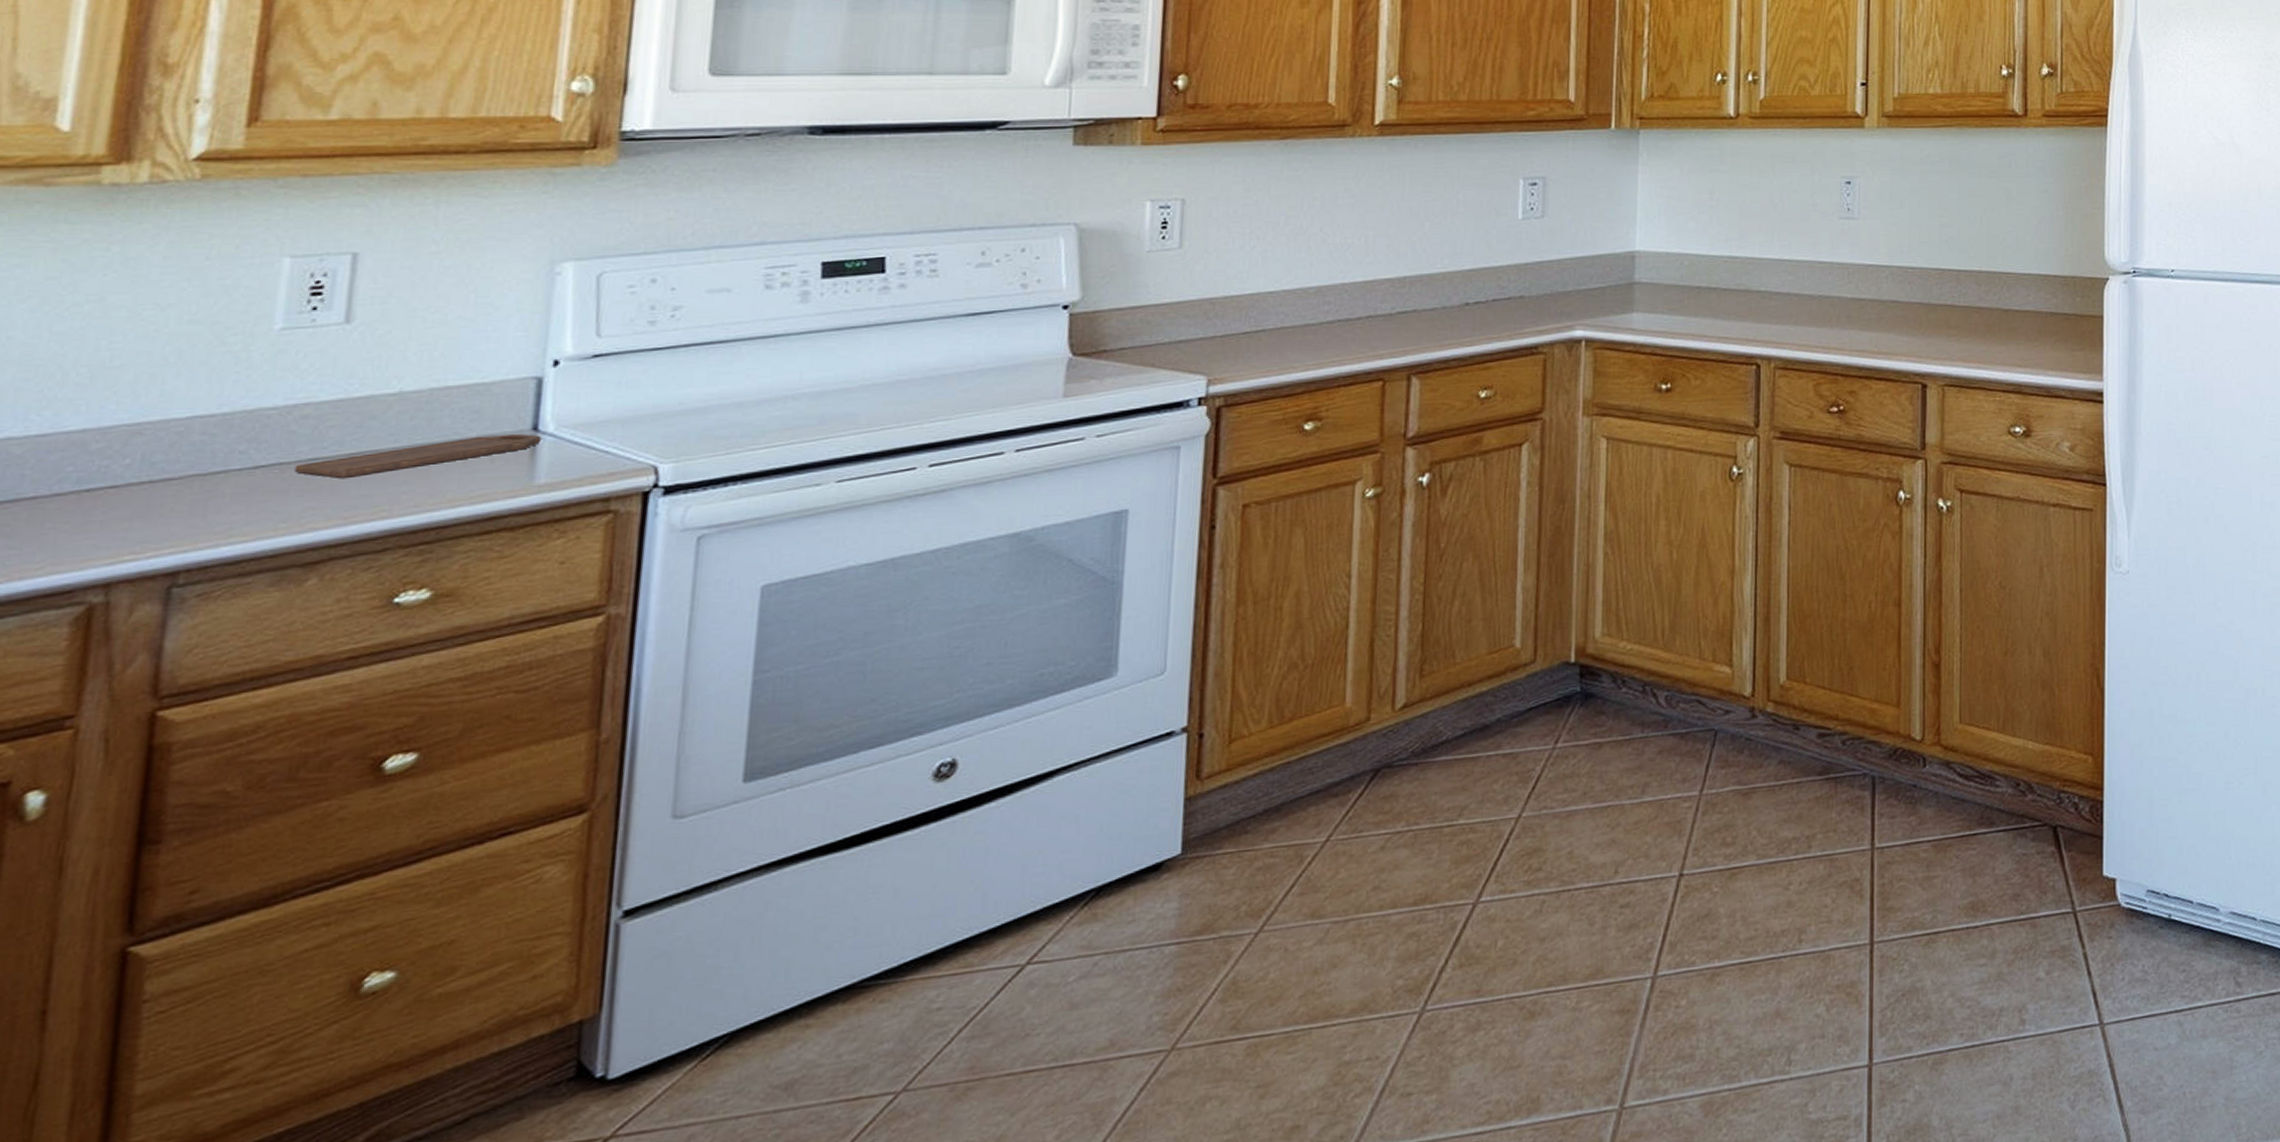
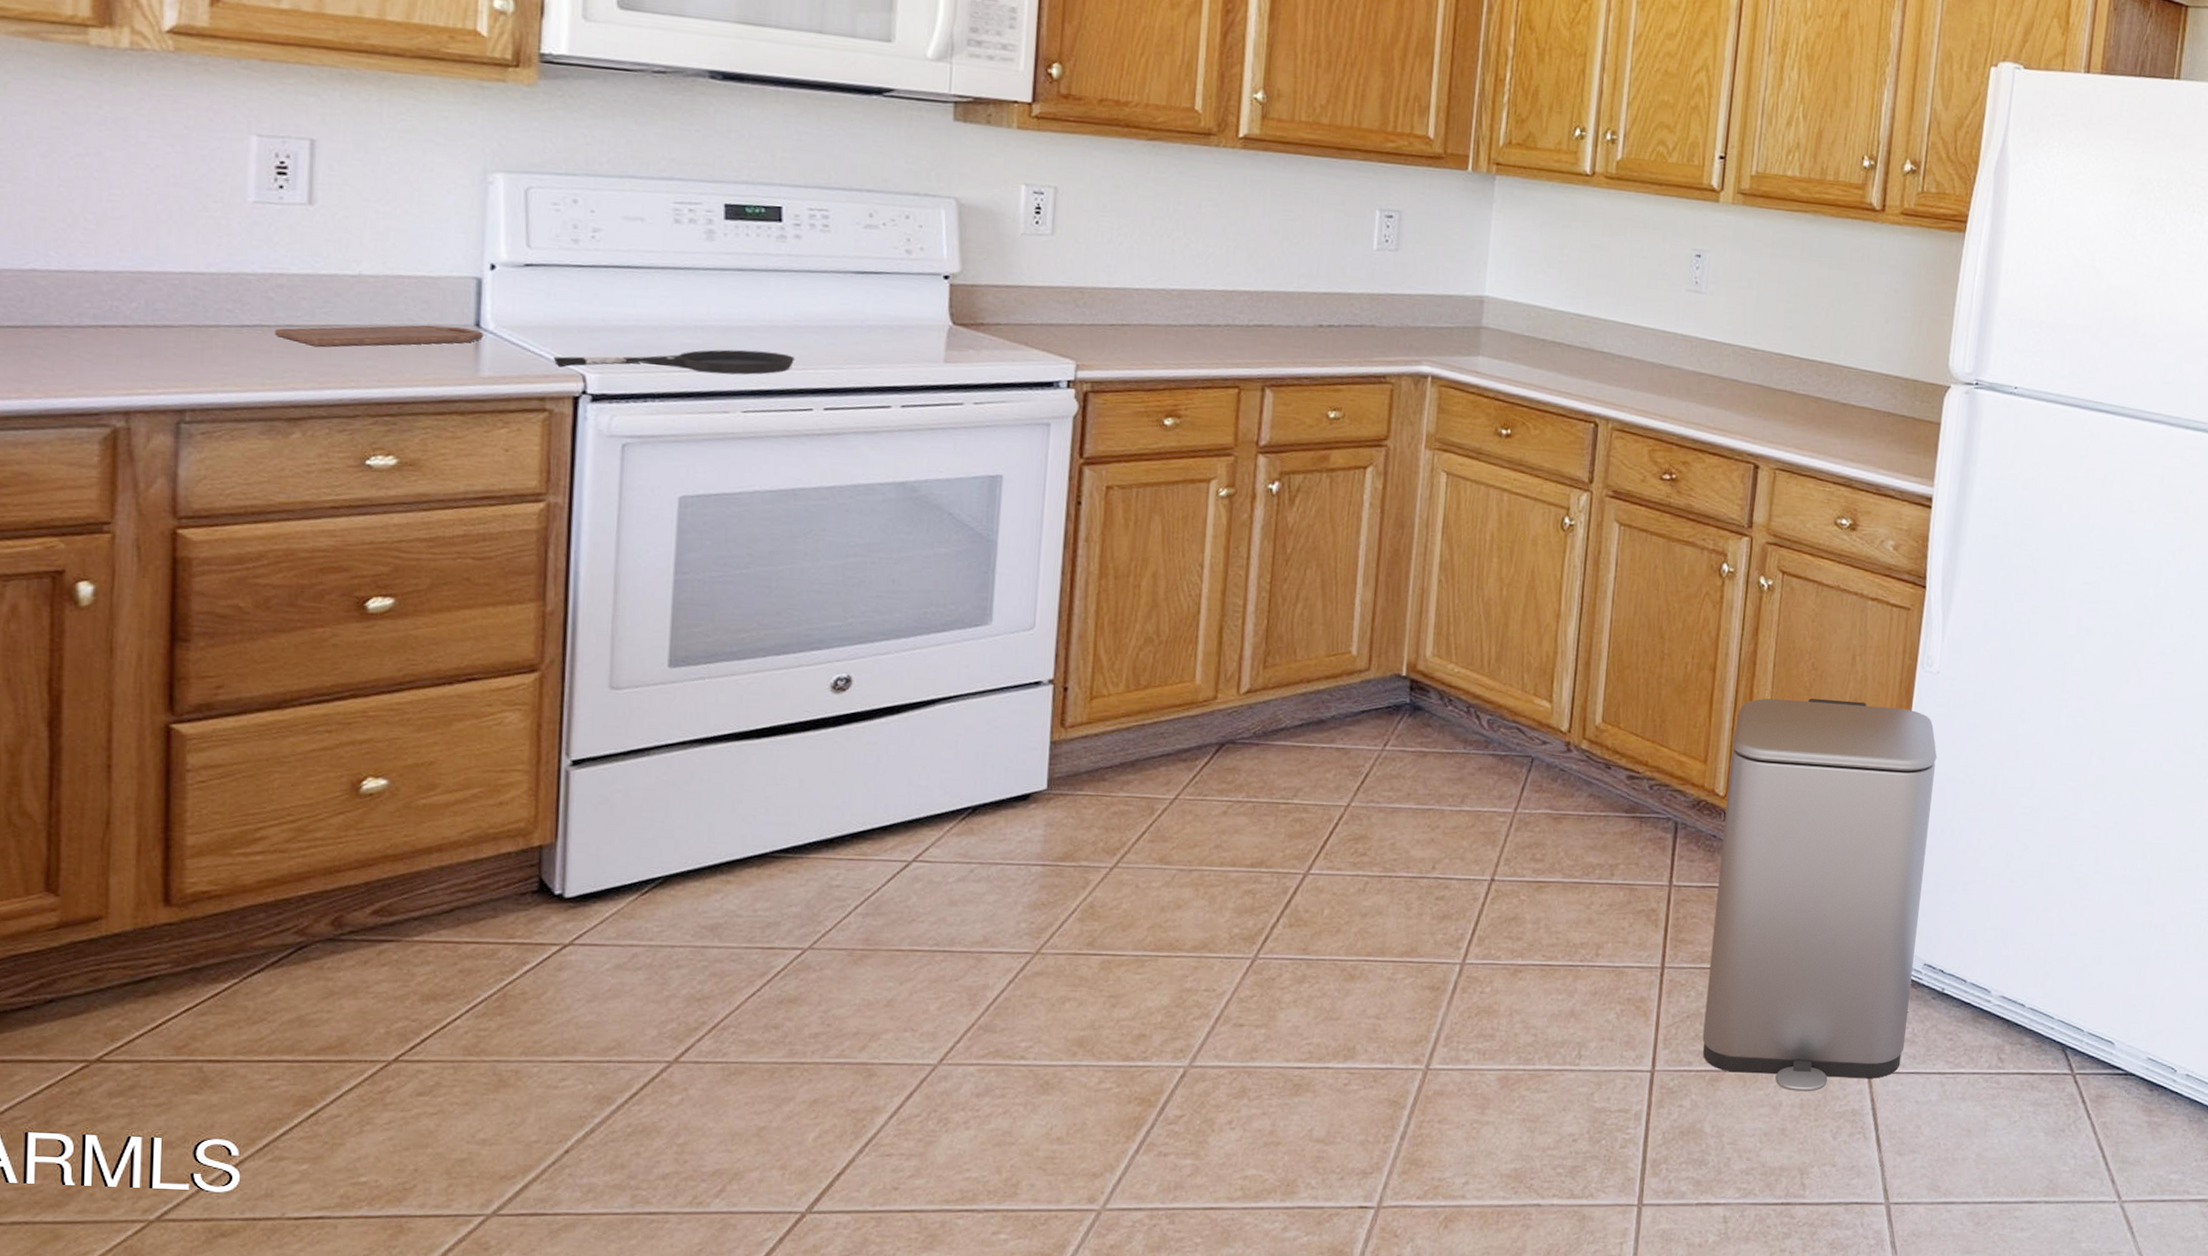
frying pan: none [621,412,897,461] -> present [553,349,794,375]
pedal bin: none [1921,614,2137,1061] -> present [1702,698,1937,1092]

